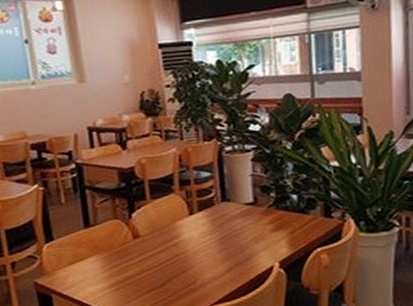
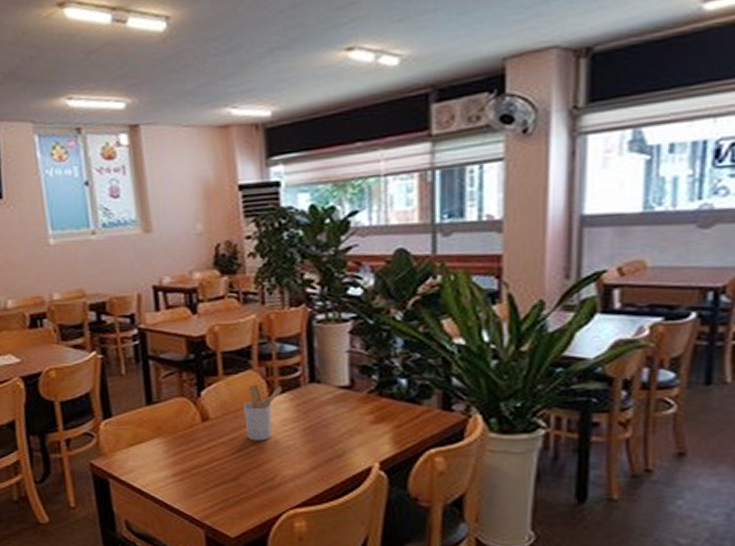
utensil holder: none [168,205,200,252] -> present [244,384,282,441]

